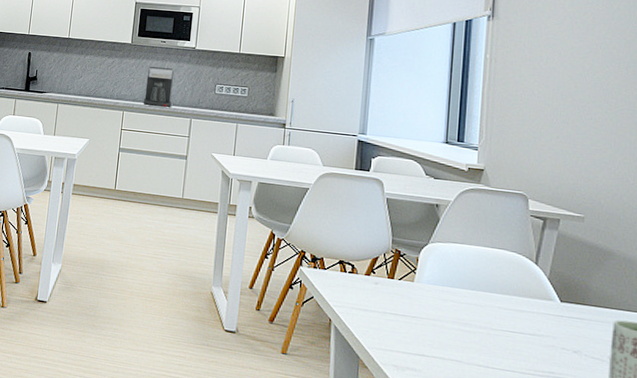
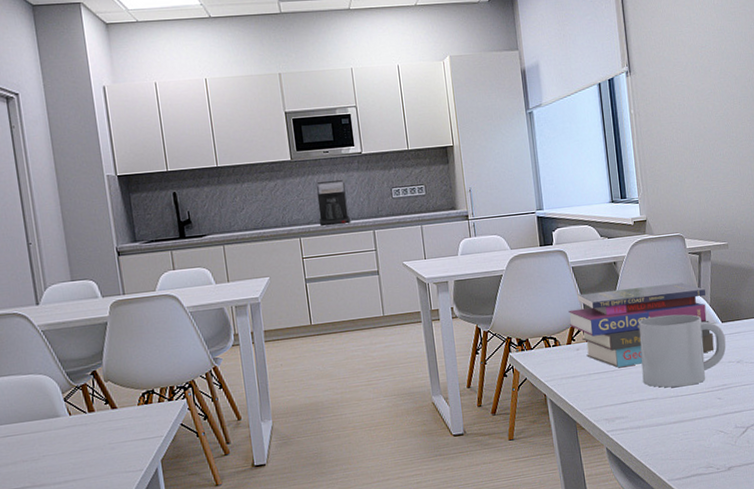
books: none [373,227,546,331] -> present [568,282,714,368]
mug: none [447,272,563,361] -> present [638,314,726,388]

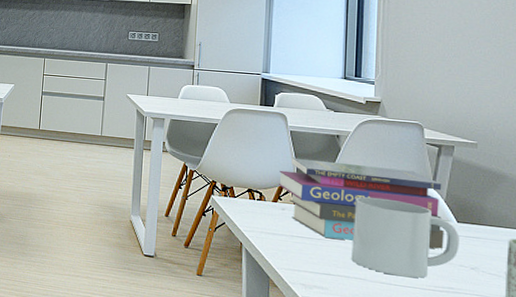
coffee maker: present [315,180,351,227] -> none [63,17,90,54]

